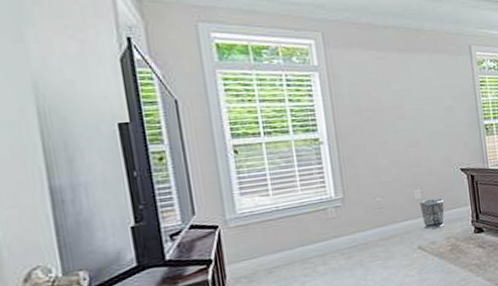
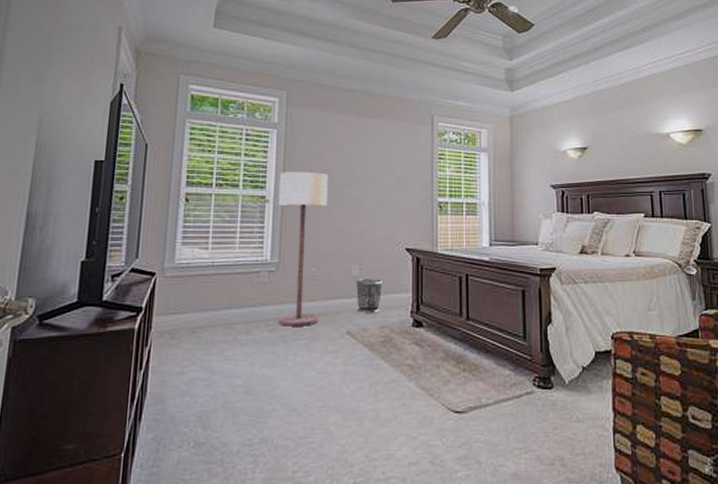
floor lamp: none [329,110,391,252] -> present [278,172,328,326]

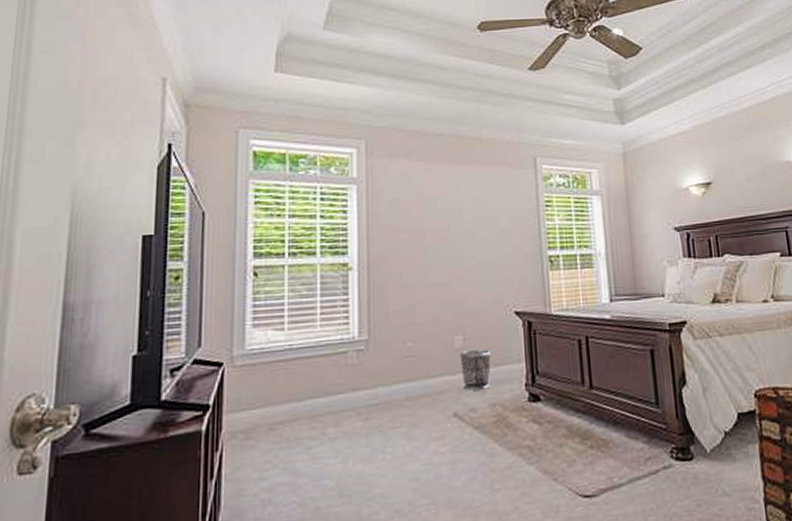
floor lamp: present [278,172,328,326] -> none [363,231,420,414]

